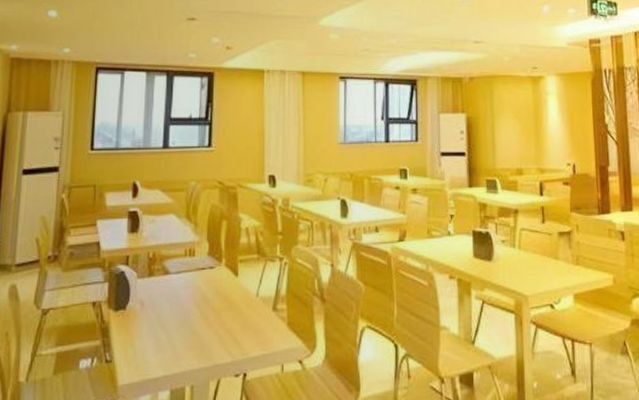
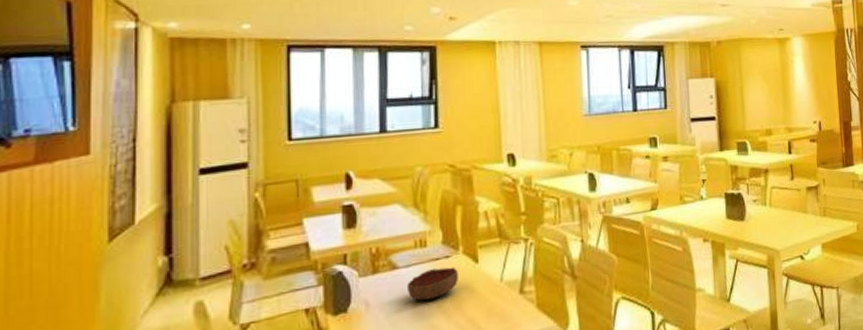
decorative bowl: none [175,277,220,306] -> present [406,266,458,301]

